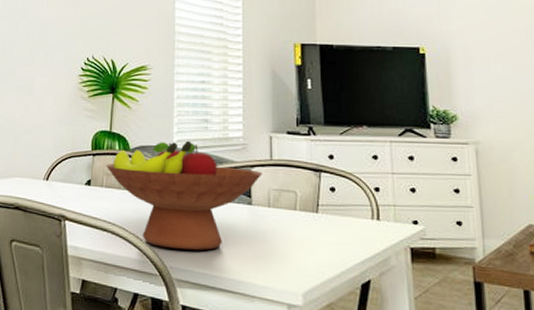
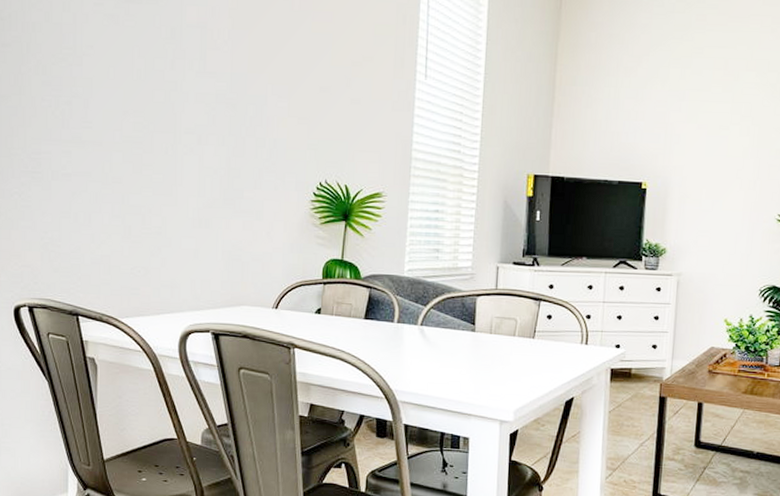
fruit bowl: present [105,140,263,250] -> none [336,269,487,374]

